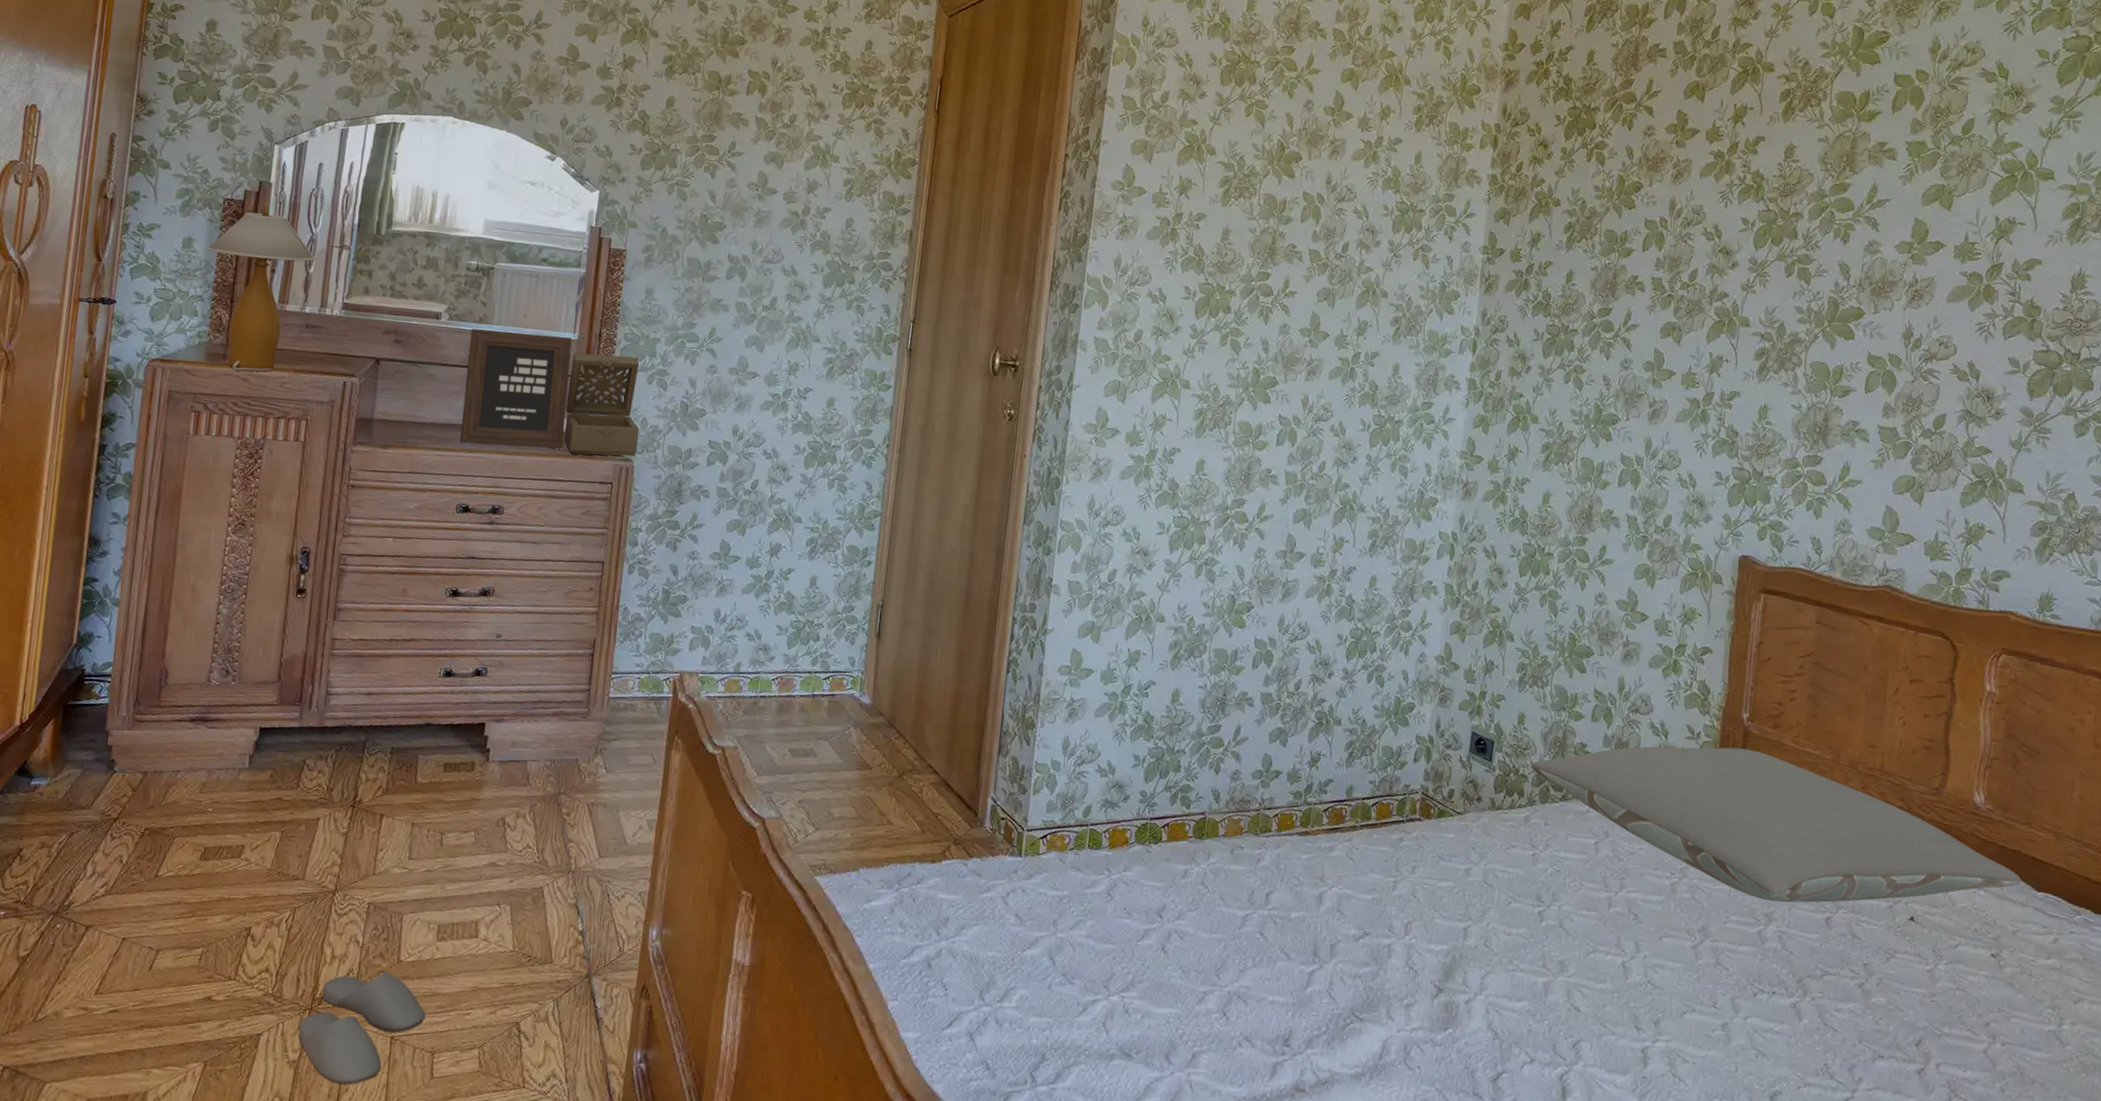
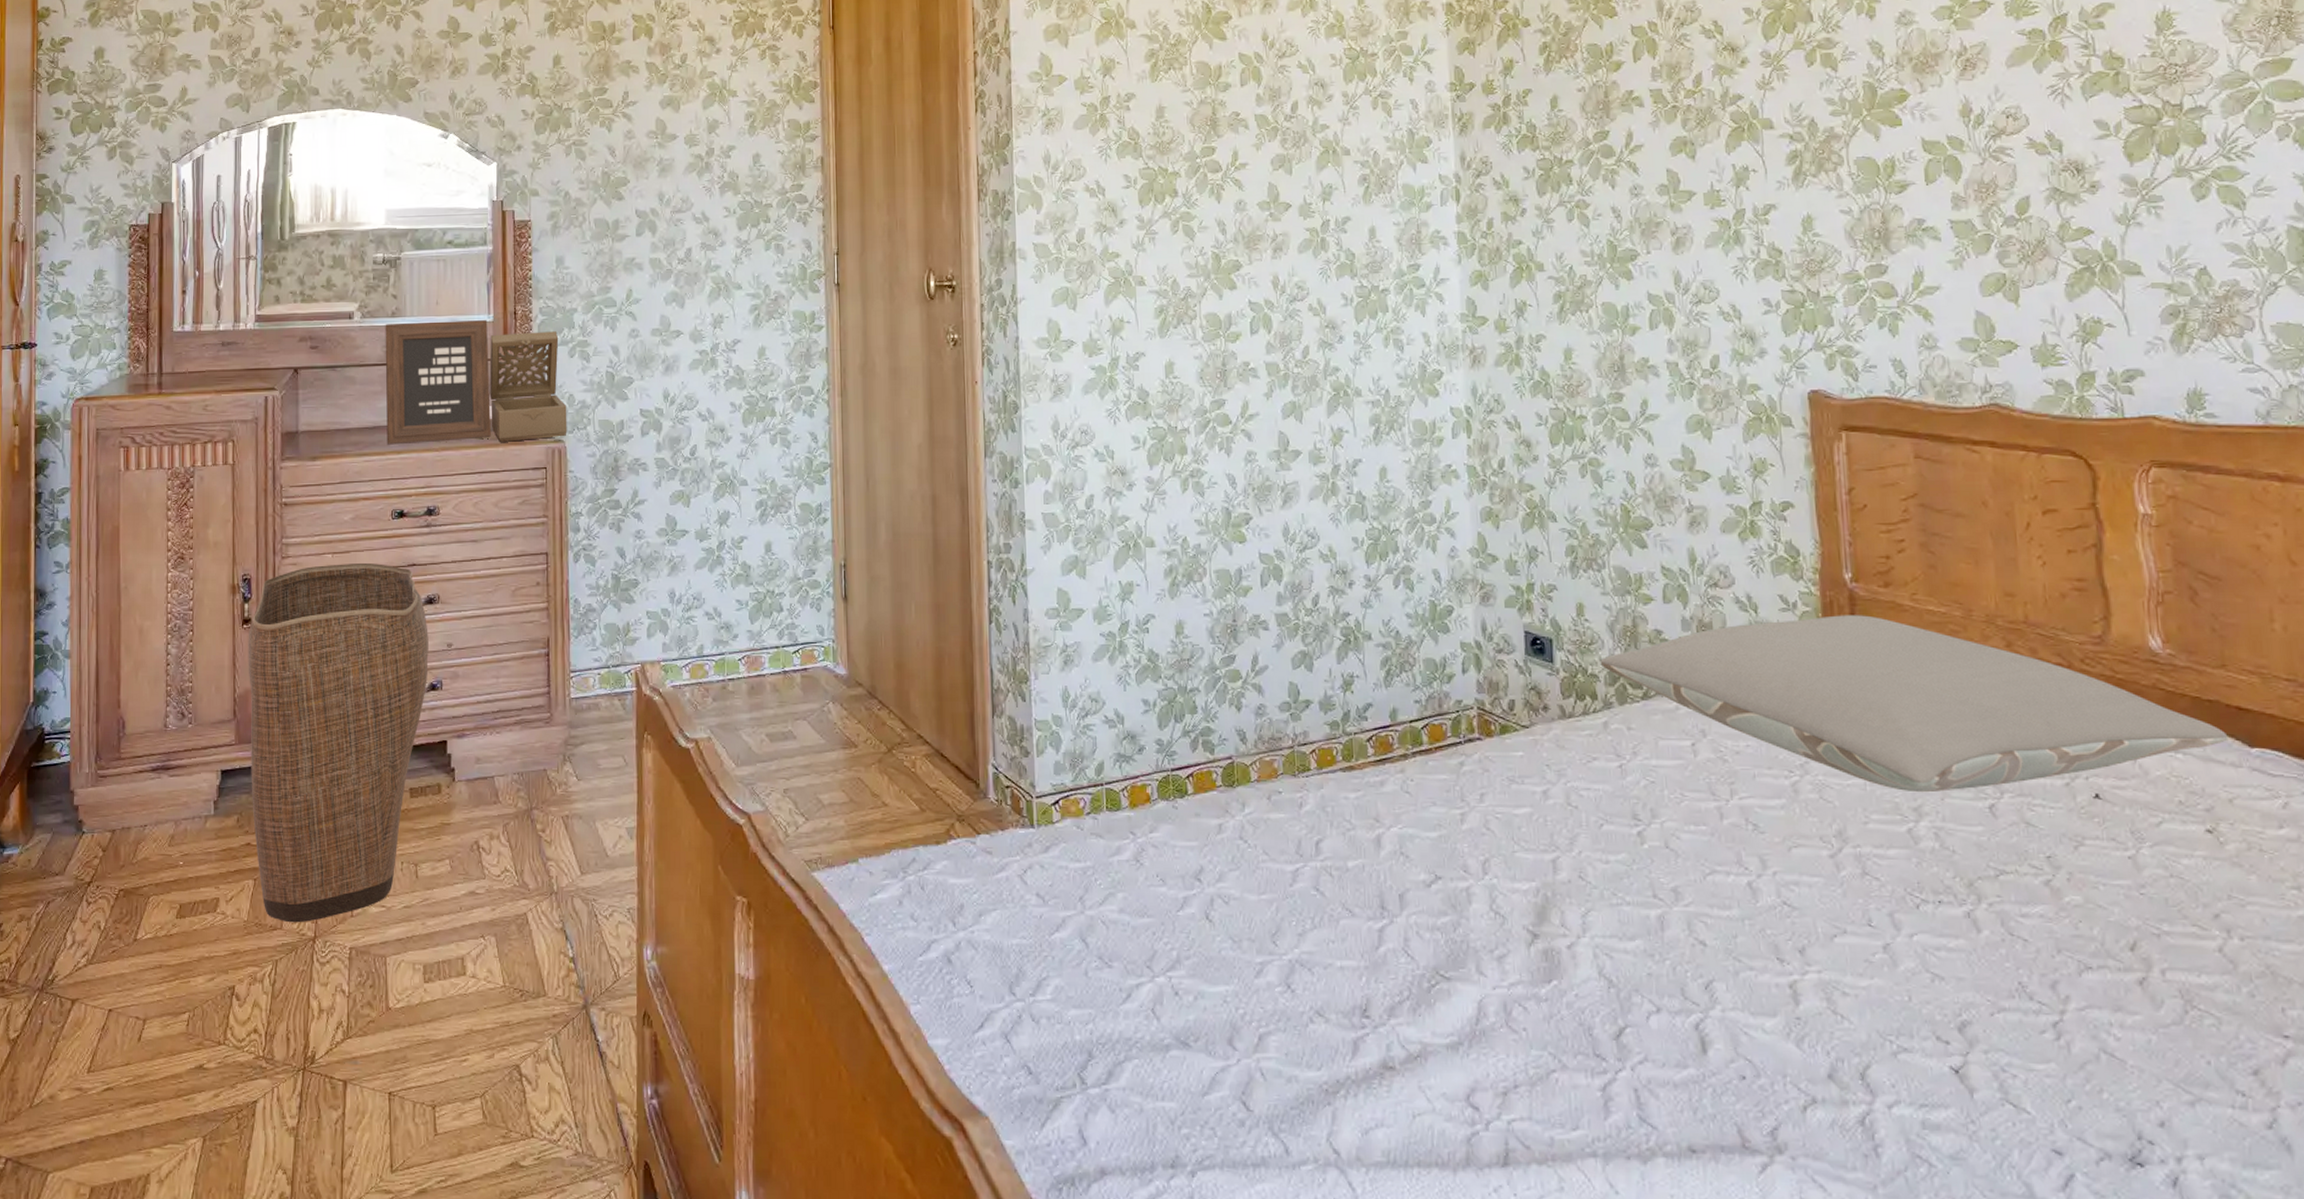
table lamp: present [206,201,316,372] -> none [117,222,225,399]
laundry basket: none [286,547,480,876] -> present [248,563,429,923]
slippers: present [298,972,426,1085] -> none [295,1022,422,1150]

